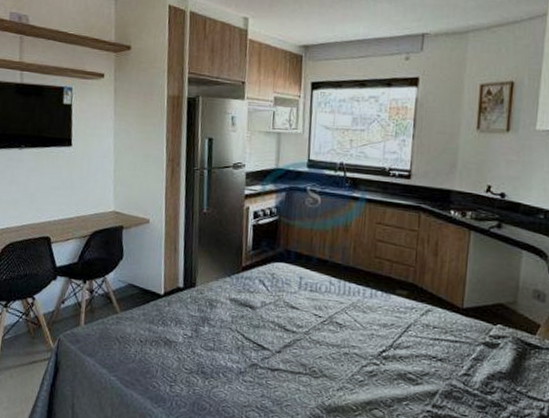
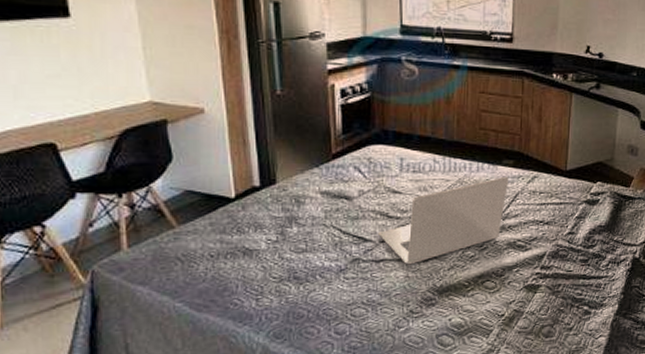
laptop: none [275,306,402,379] -> present [378,176,509,265]

